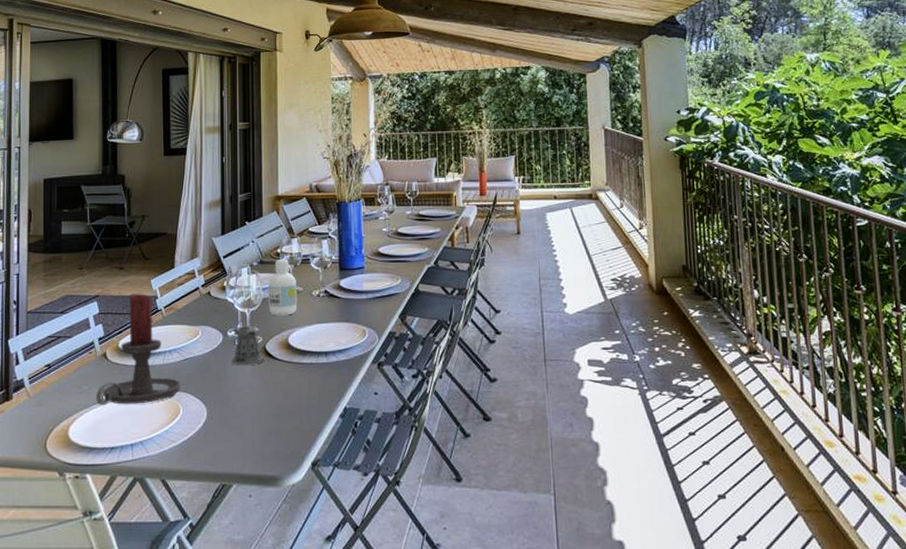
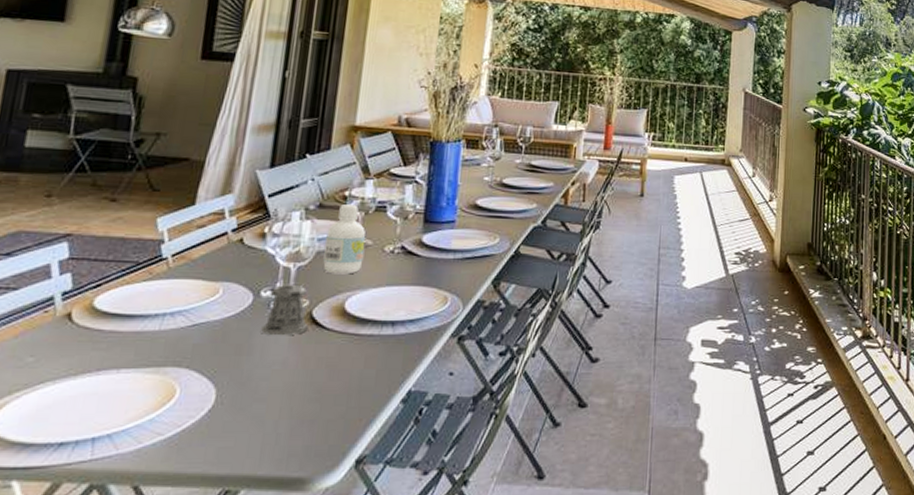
candle holder: present [96,294,180,405] -> none [45,235,182,384]

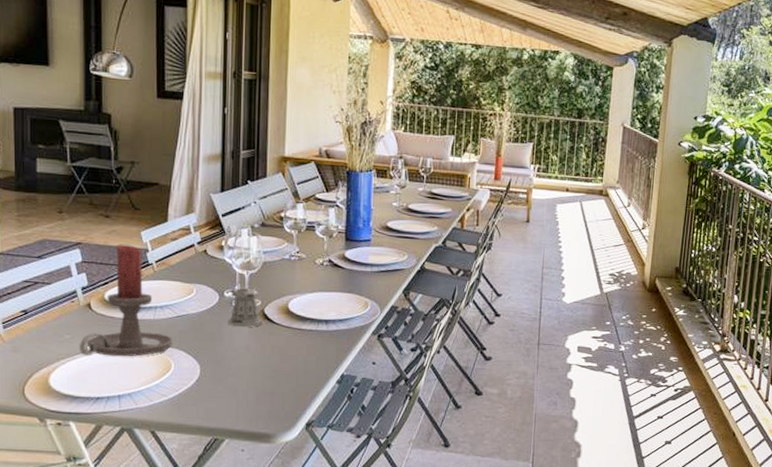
candle holder: none [45,235,182,384] -> present [80,245,172,357]
bottle: present [323,204,366,275] -> none [269,224,301,281]

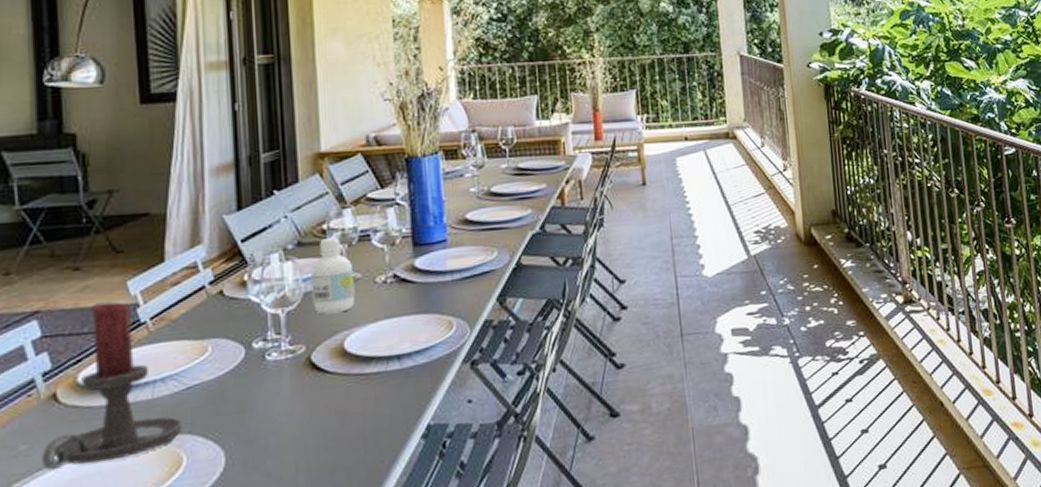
pepper shaker: present [228,287,262,328] -> none [260,329,310,388]
bottle: none [269,224,301,281] -> present [311,238,355,315]

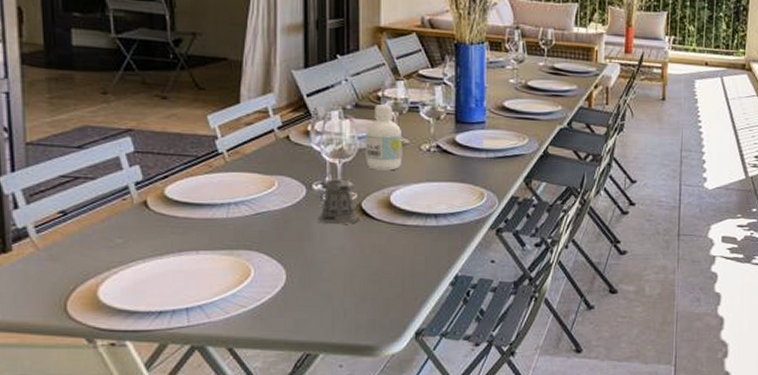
candle holder: present [42,302,182,470] -> none [135,131,251,263]
pepper shaker: none [260,329,310,388] -> present [318,178,360,225]

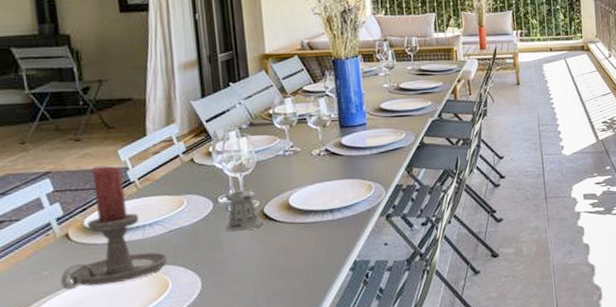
candle holder: none [135,131,251,263] -> present [61,166,167,289]
bottle: present [366,104,403,171] -> none [261,120,297,178]

